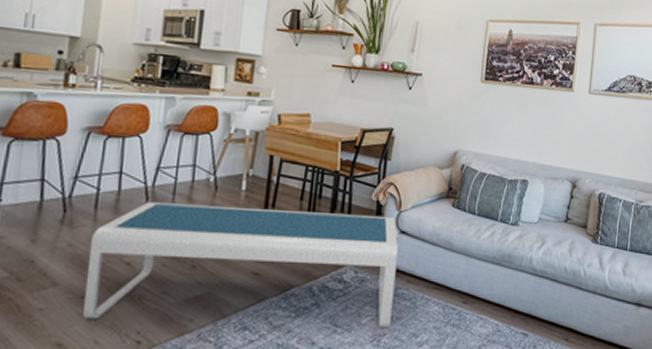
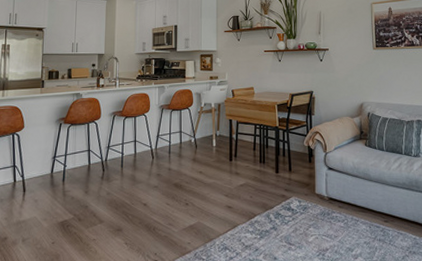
coffee table: present [83,202,399,328] -> none [119,157,331,245]

